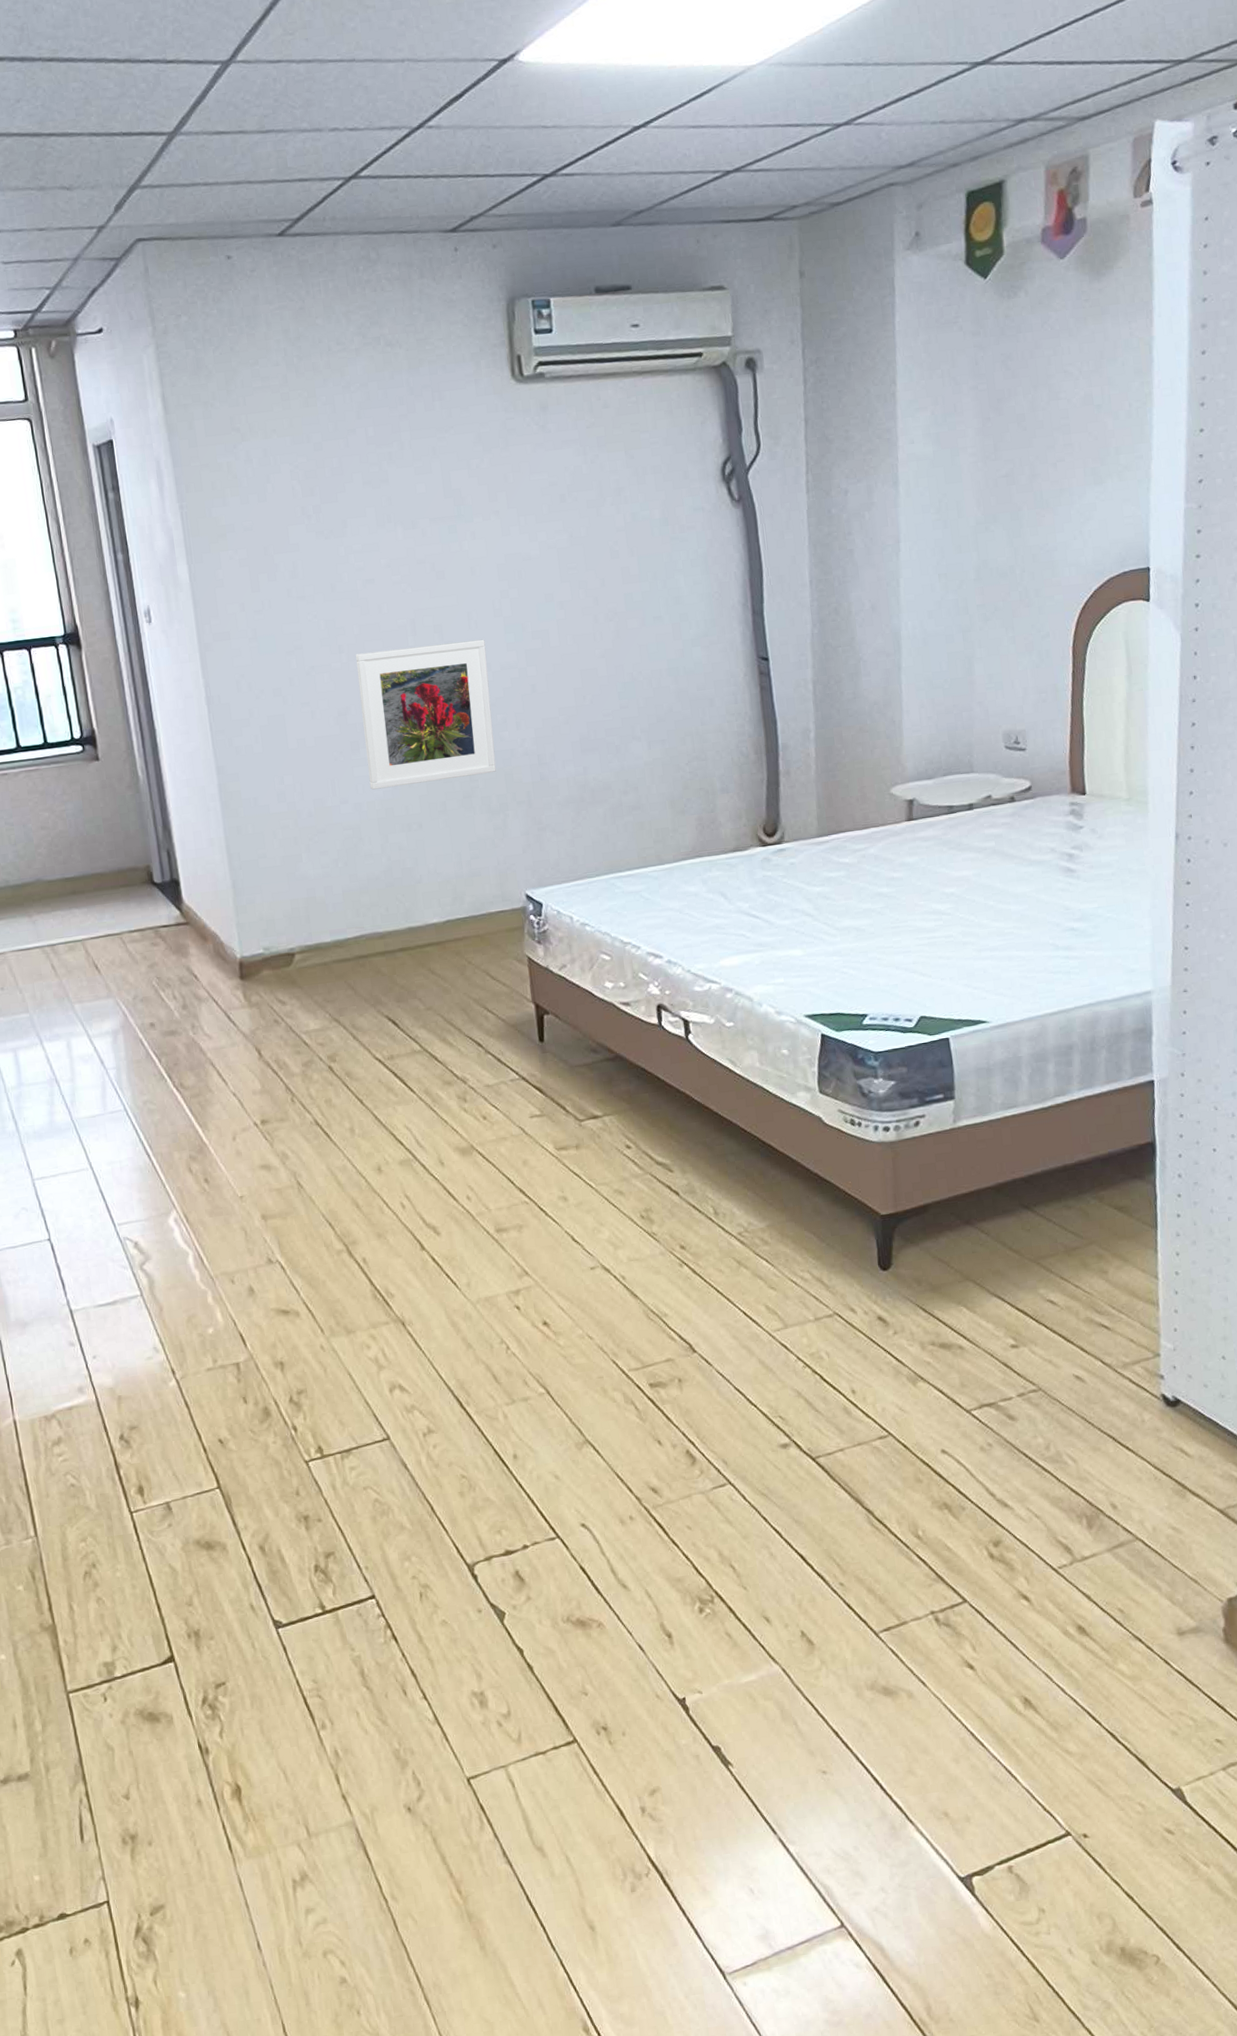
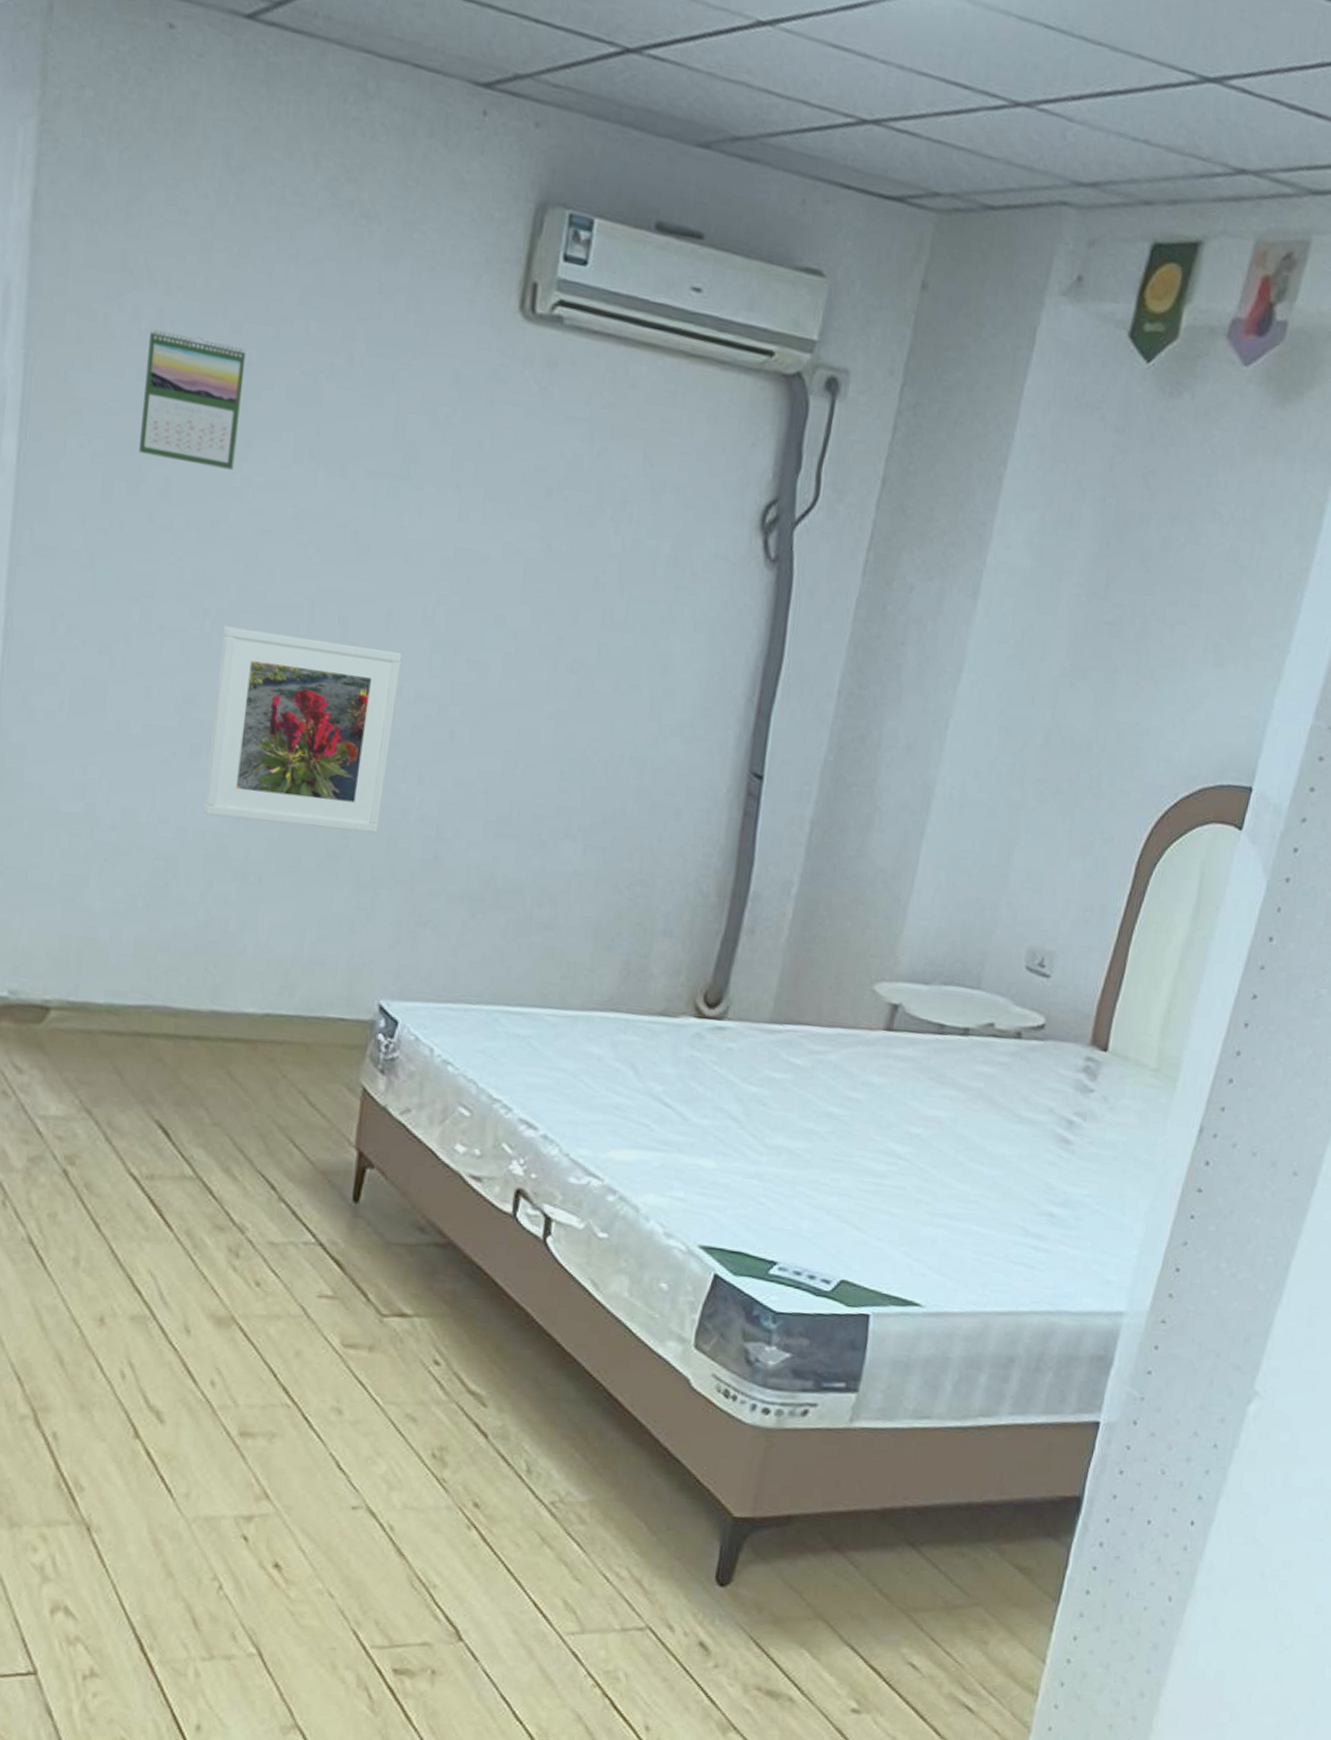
calendar: none [259,459,338,552] -> present [138,329,246,470]

